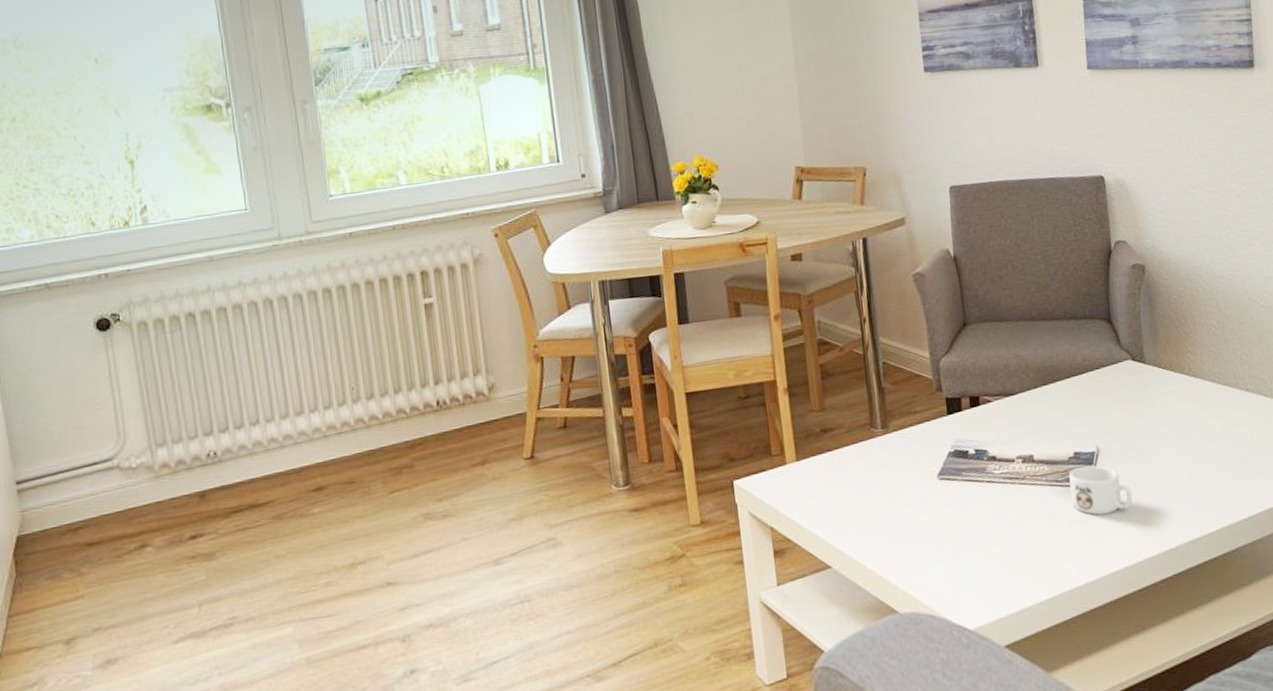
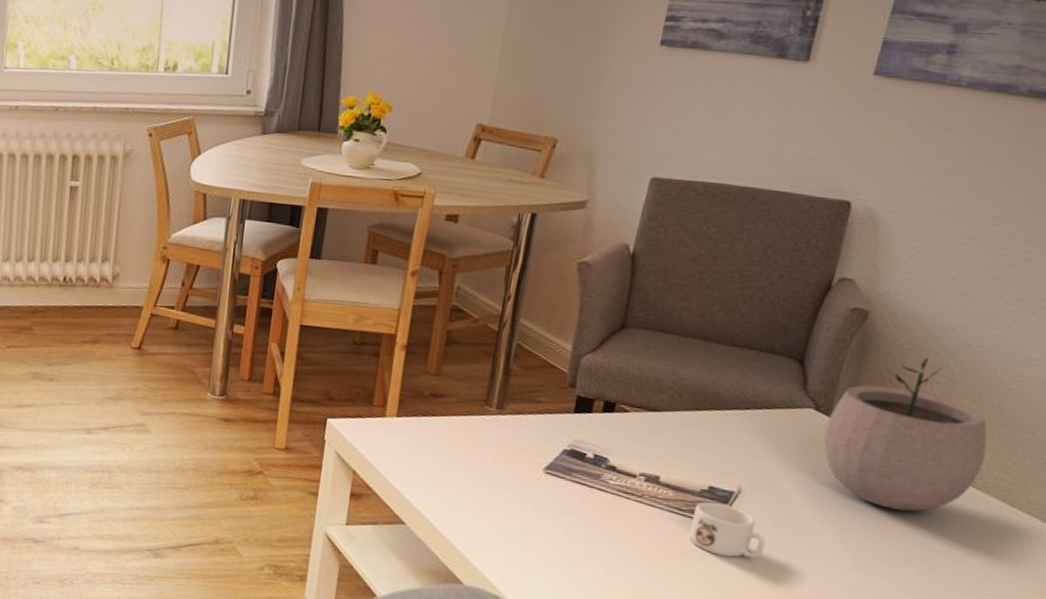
plant pot: none [1144,293,1264,433] -> present [823,357,987,512]

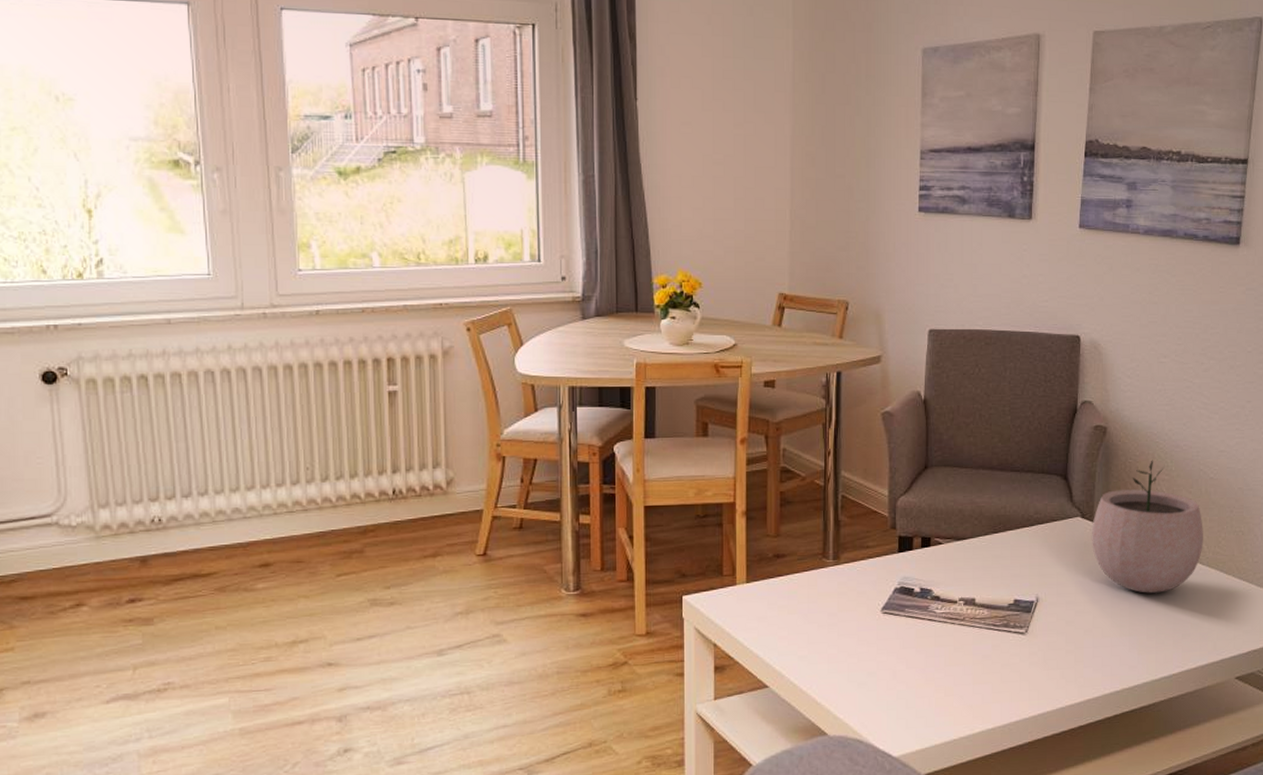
mug: present [689,502,766,559] -> none [1005,613,1064,661]

